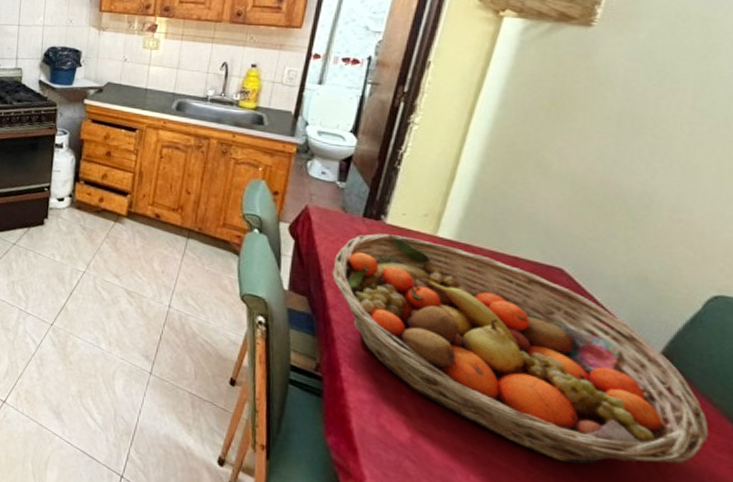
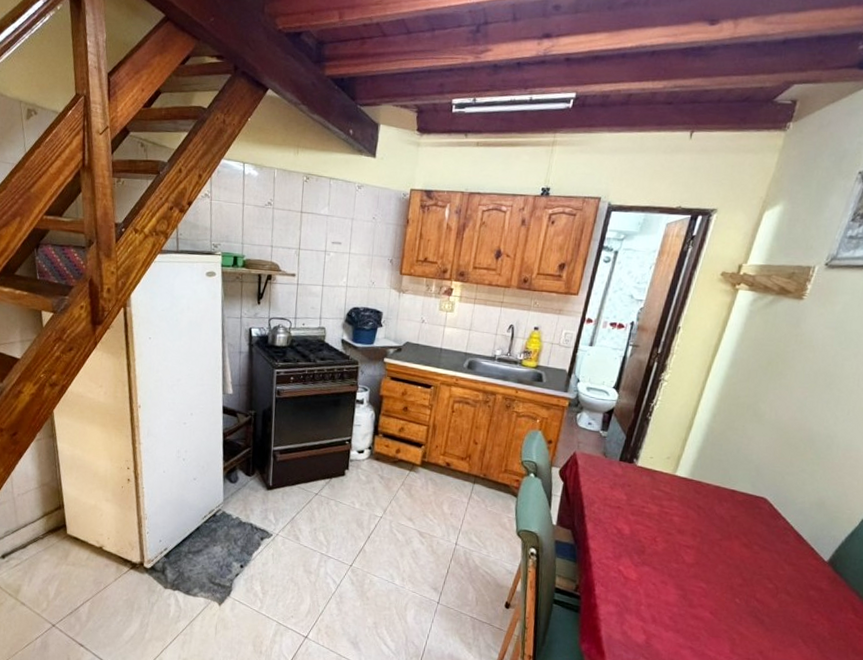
fruit basket: present [332,233,709,465] -> none [592,474,855,650]

